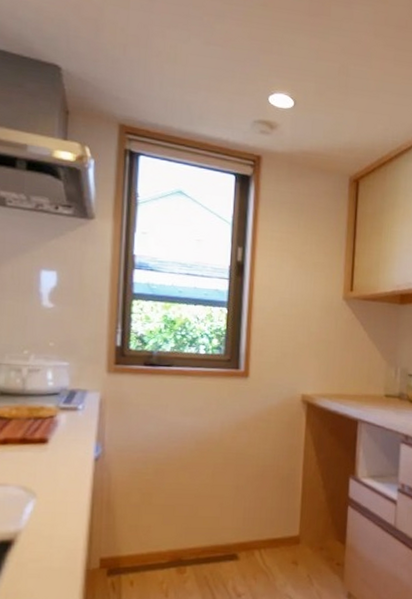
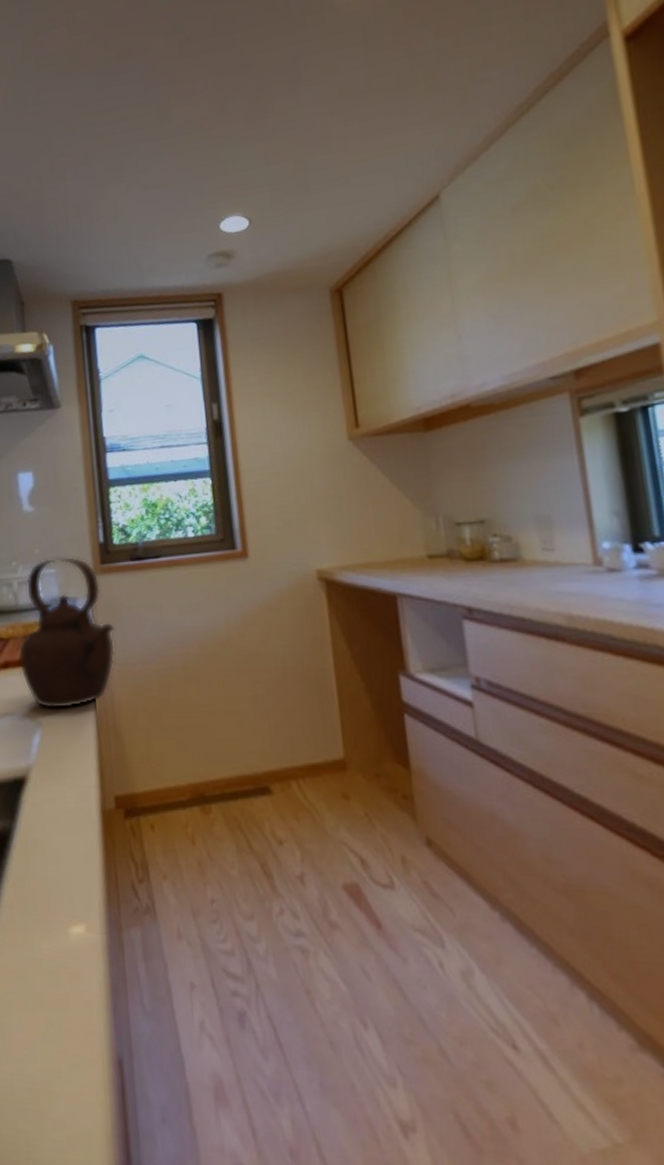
teapot: none [19,352,121,485] -> present [18,556,116,710]

